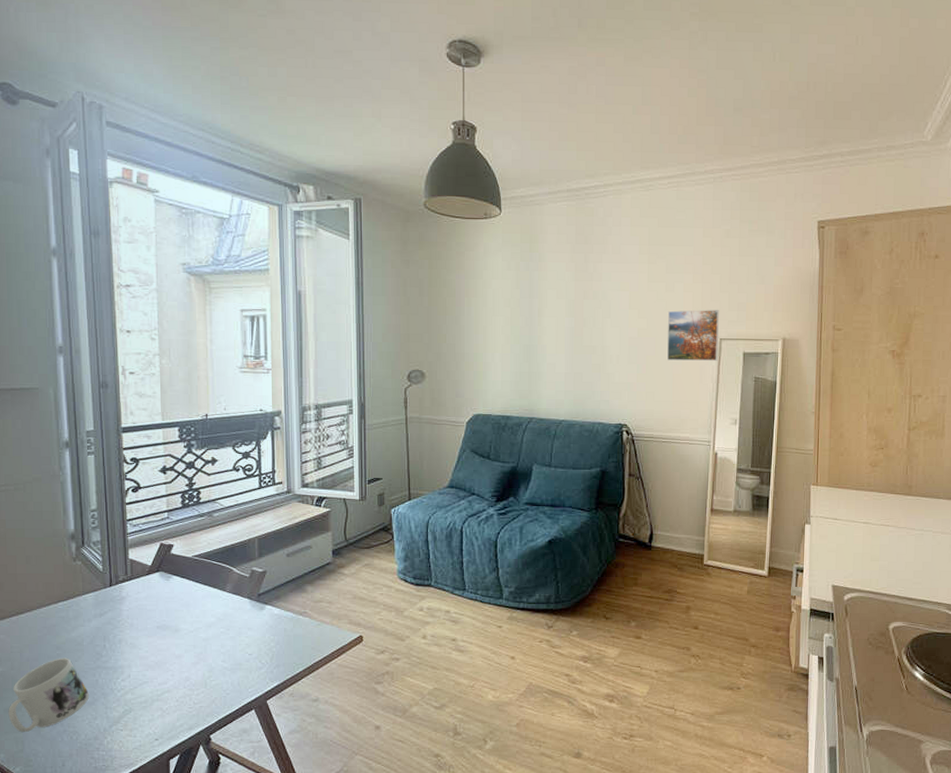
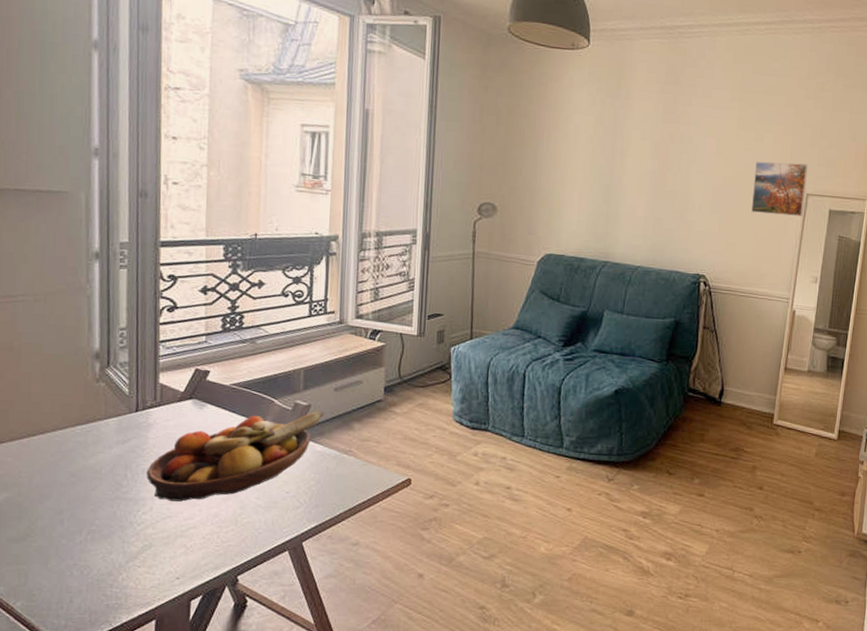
mug: present [8,658,90,733] -> none [11,485,106,565]
fruit bowl: none [123,576,279,668] -> present [146,411,324,502]

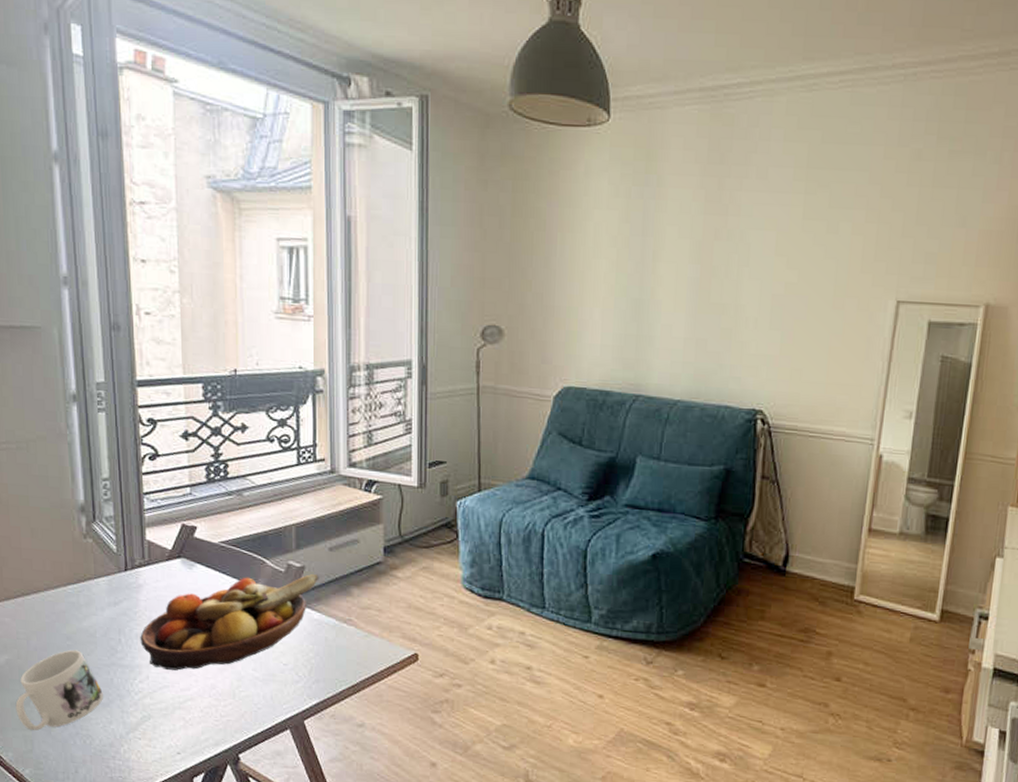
mug: none [11,485,106,565] -> present [15,649,104,731]
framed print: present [750,161,808,217] -> none [821,259,899,331]

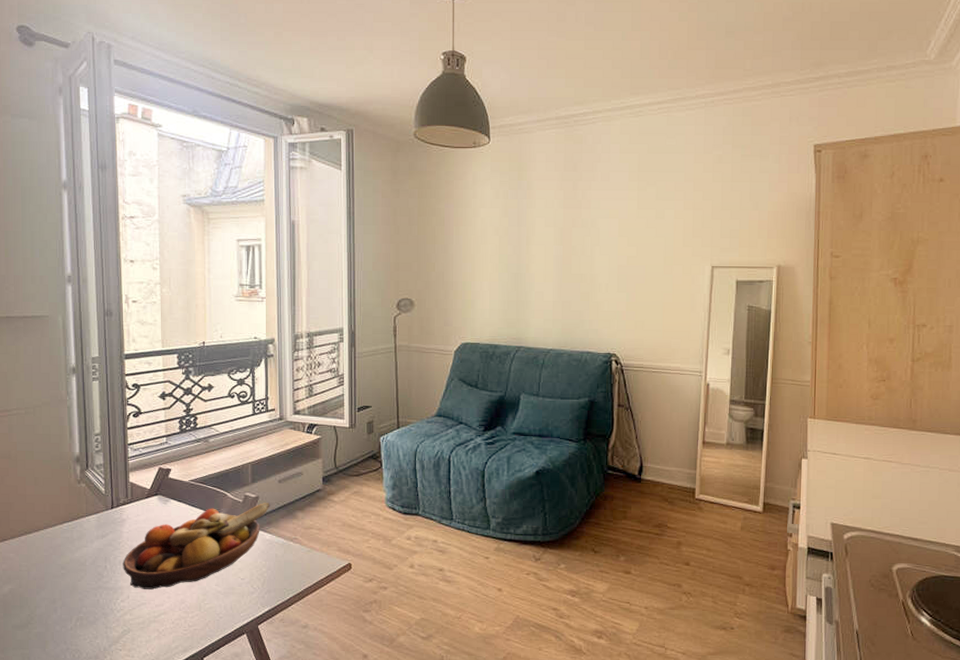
mug: present [15,649,104,731] -> none [16,577,91,649]

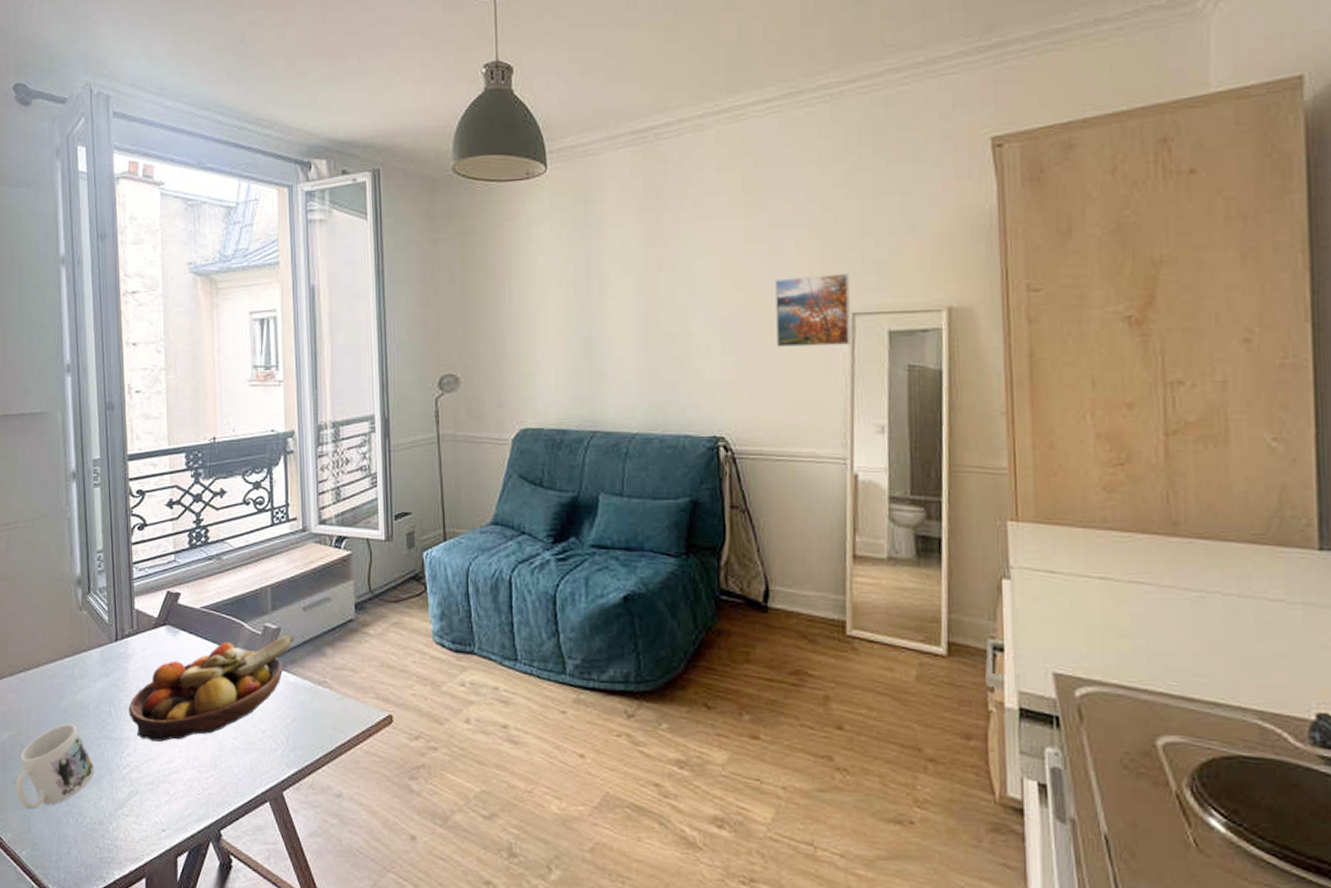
mug: none [16,577,91,649] -> present [15,723,95,810]
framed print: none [656,237,711,289] -> present [775,274,851,347]

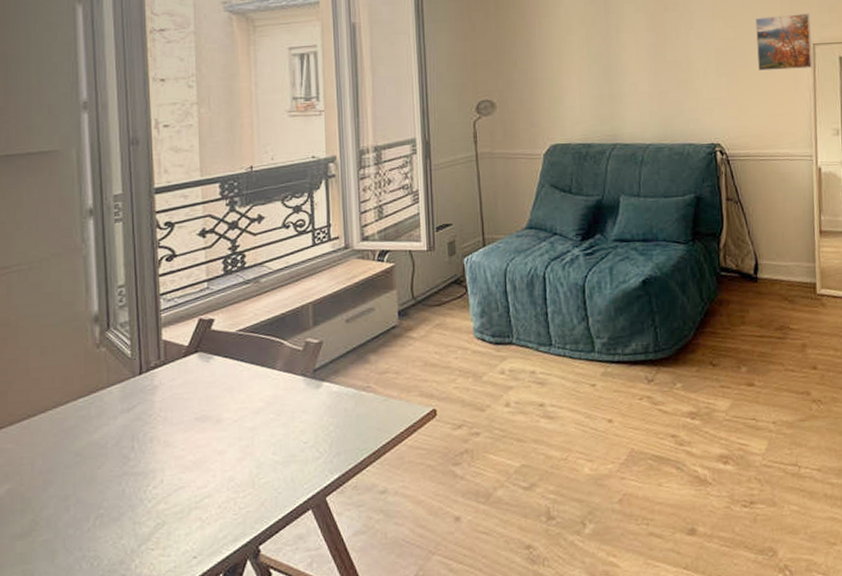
mug: present [15,723,95,810] -> none [15,465,115,564]
fruit bowl: present [128,634,295,742] -> none [154,346,337,470]

